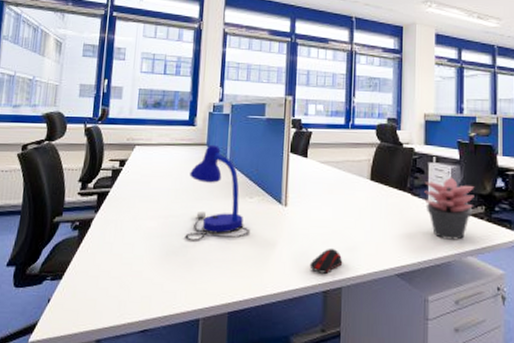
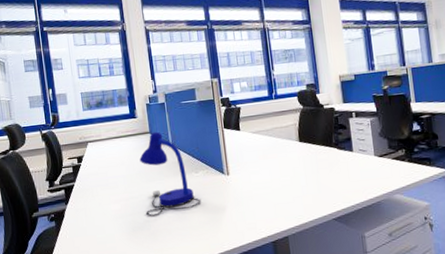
computer mouse: present [309,248,343,274] -> none [257,204,286,227]
succulent plant: present [424,177,475,240] -> none [348,128,395,183]

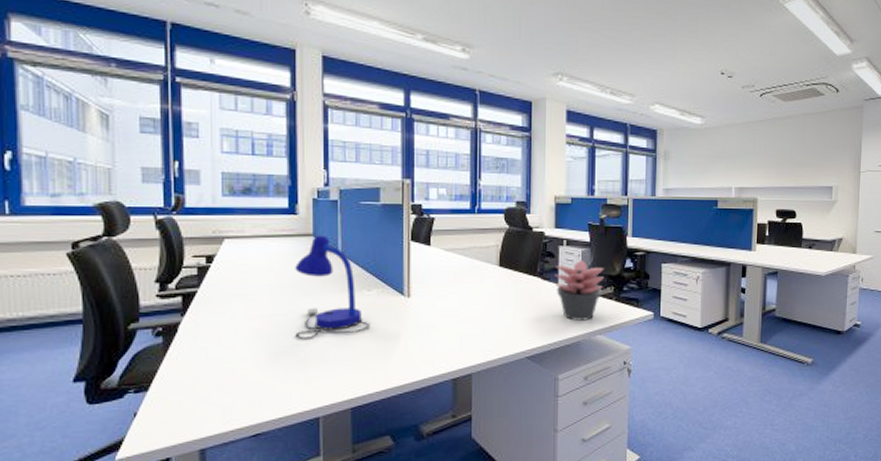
succulent plant: none [348,128,395,183] -> present [555,260,604,321]

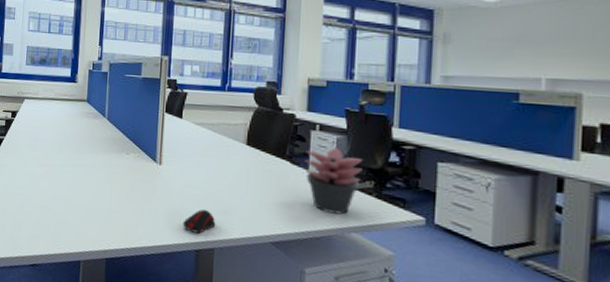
desk lamp: present [295,235,371,340] -> none [68,101,127,191]
computer mouse: none [437,336,473,362] -> present [182,209,216,234]

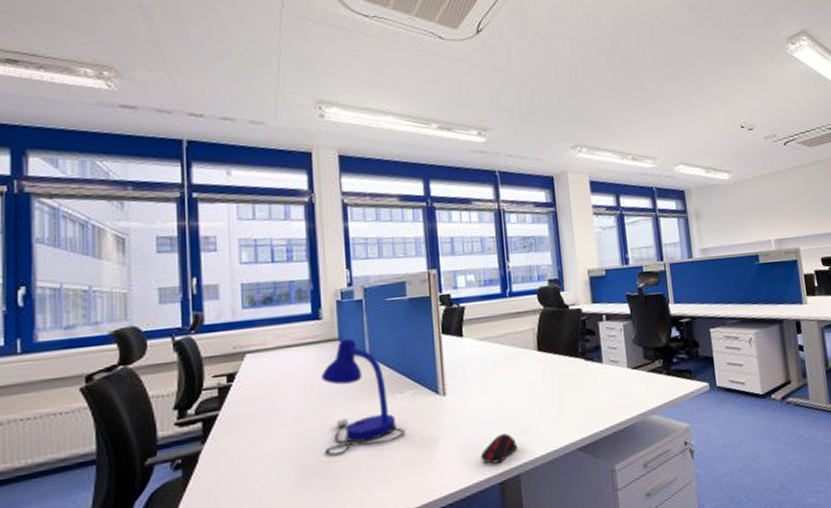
desk lamp: none [68,101,127,191] -> present [321,338,406,456]
succulent plant: present [304,147,363,215] -> none [597,334,651,402]

